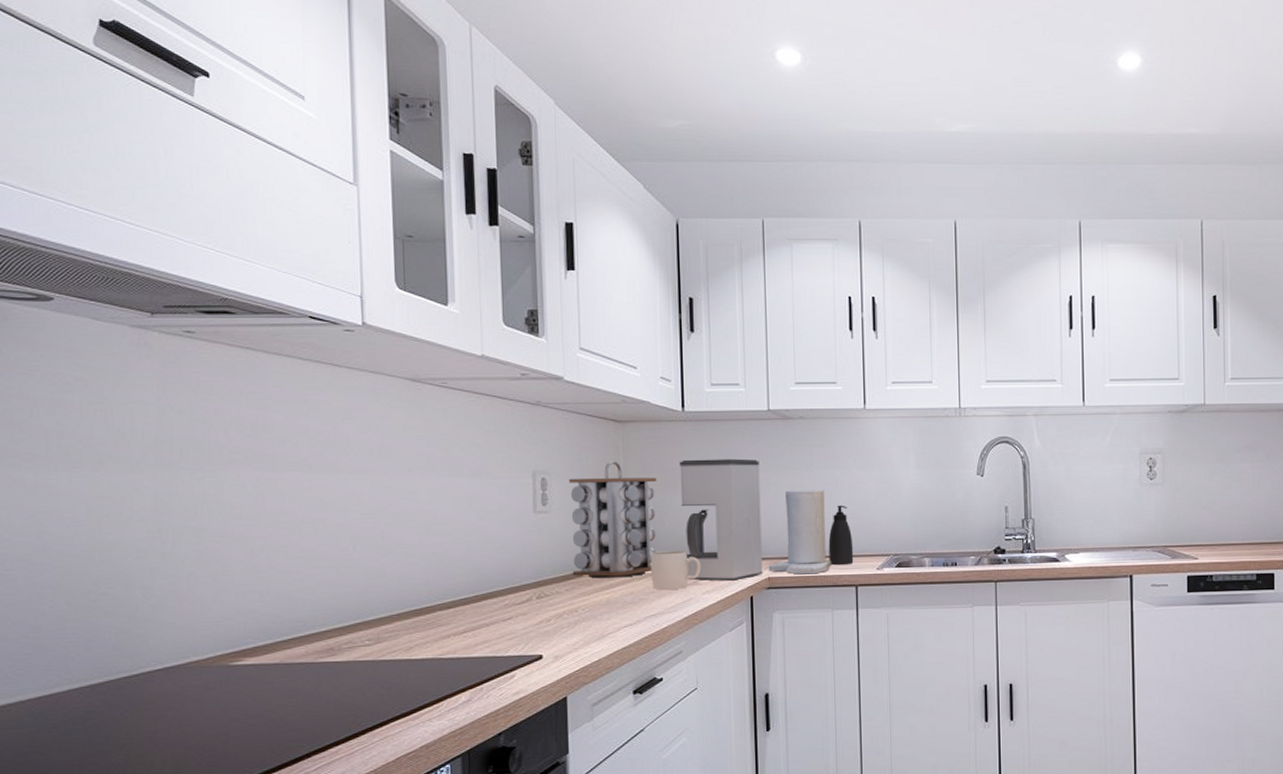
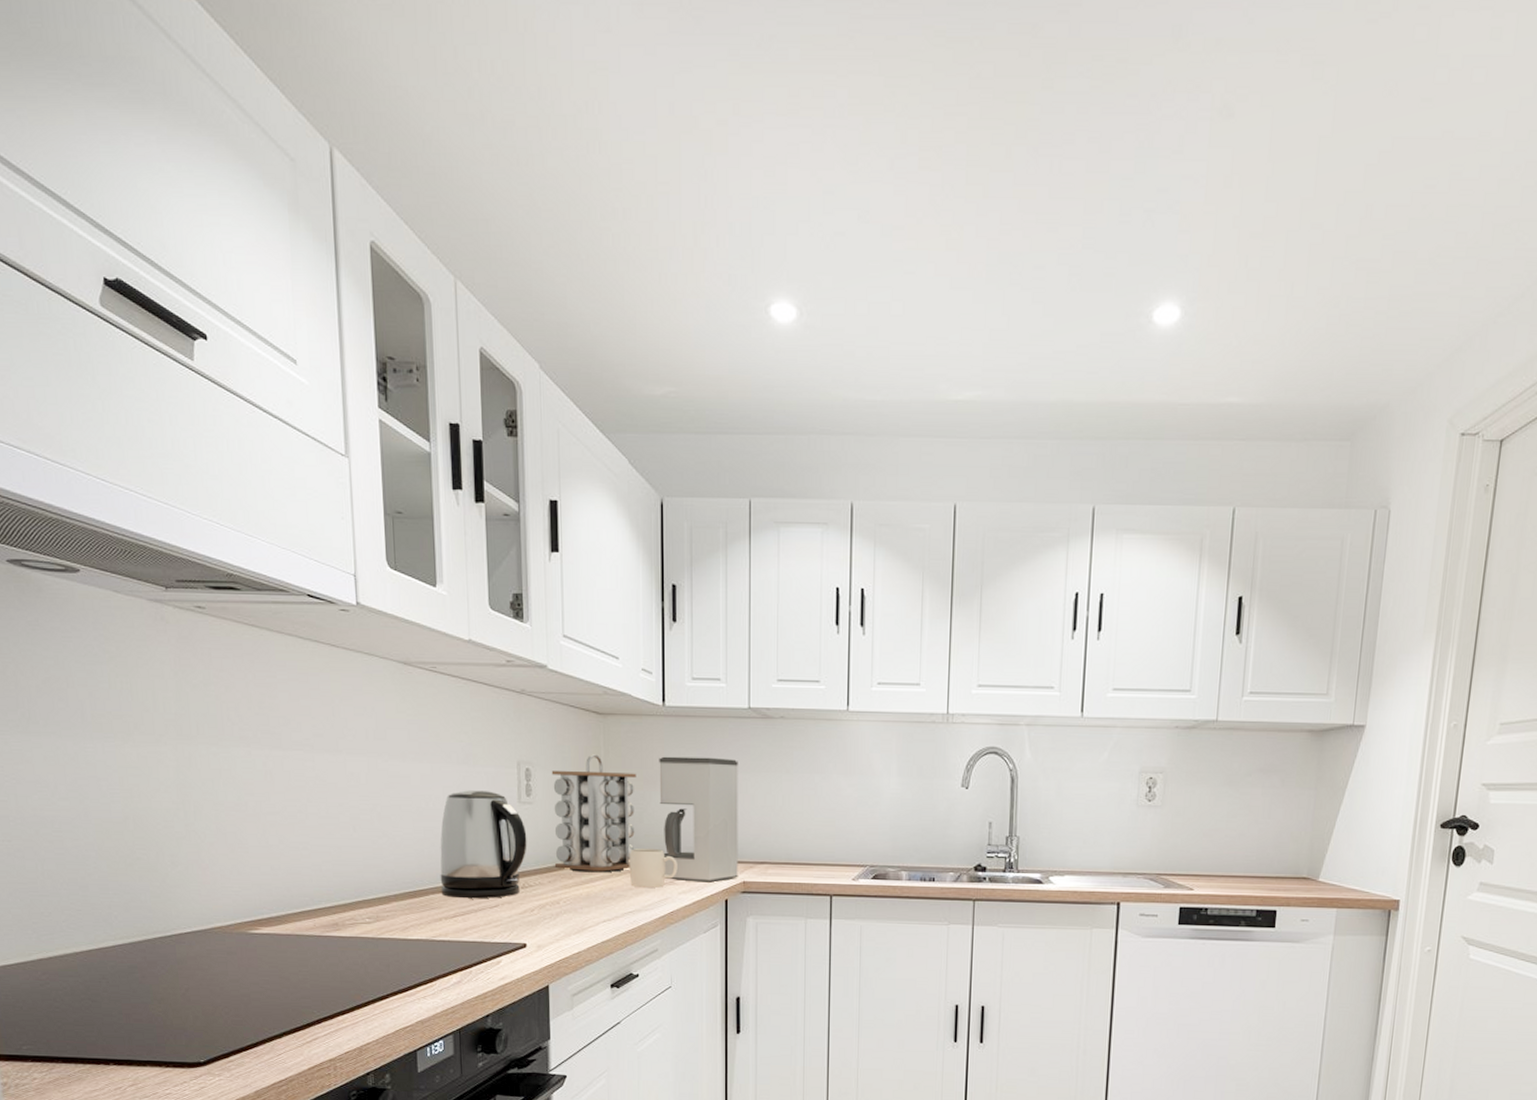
kettle: none [449,502,543,614] -> present [440,790,527,899]
paper towel: present [768,489,832,575] -> none [743,793,807,881]
soap dispenser: present [828,505,854,566] -> none [804,811,830,874]

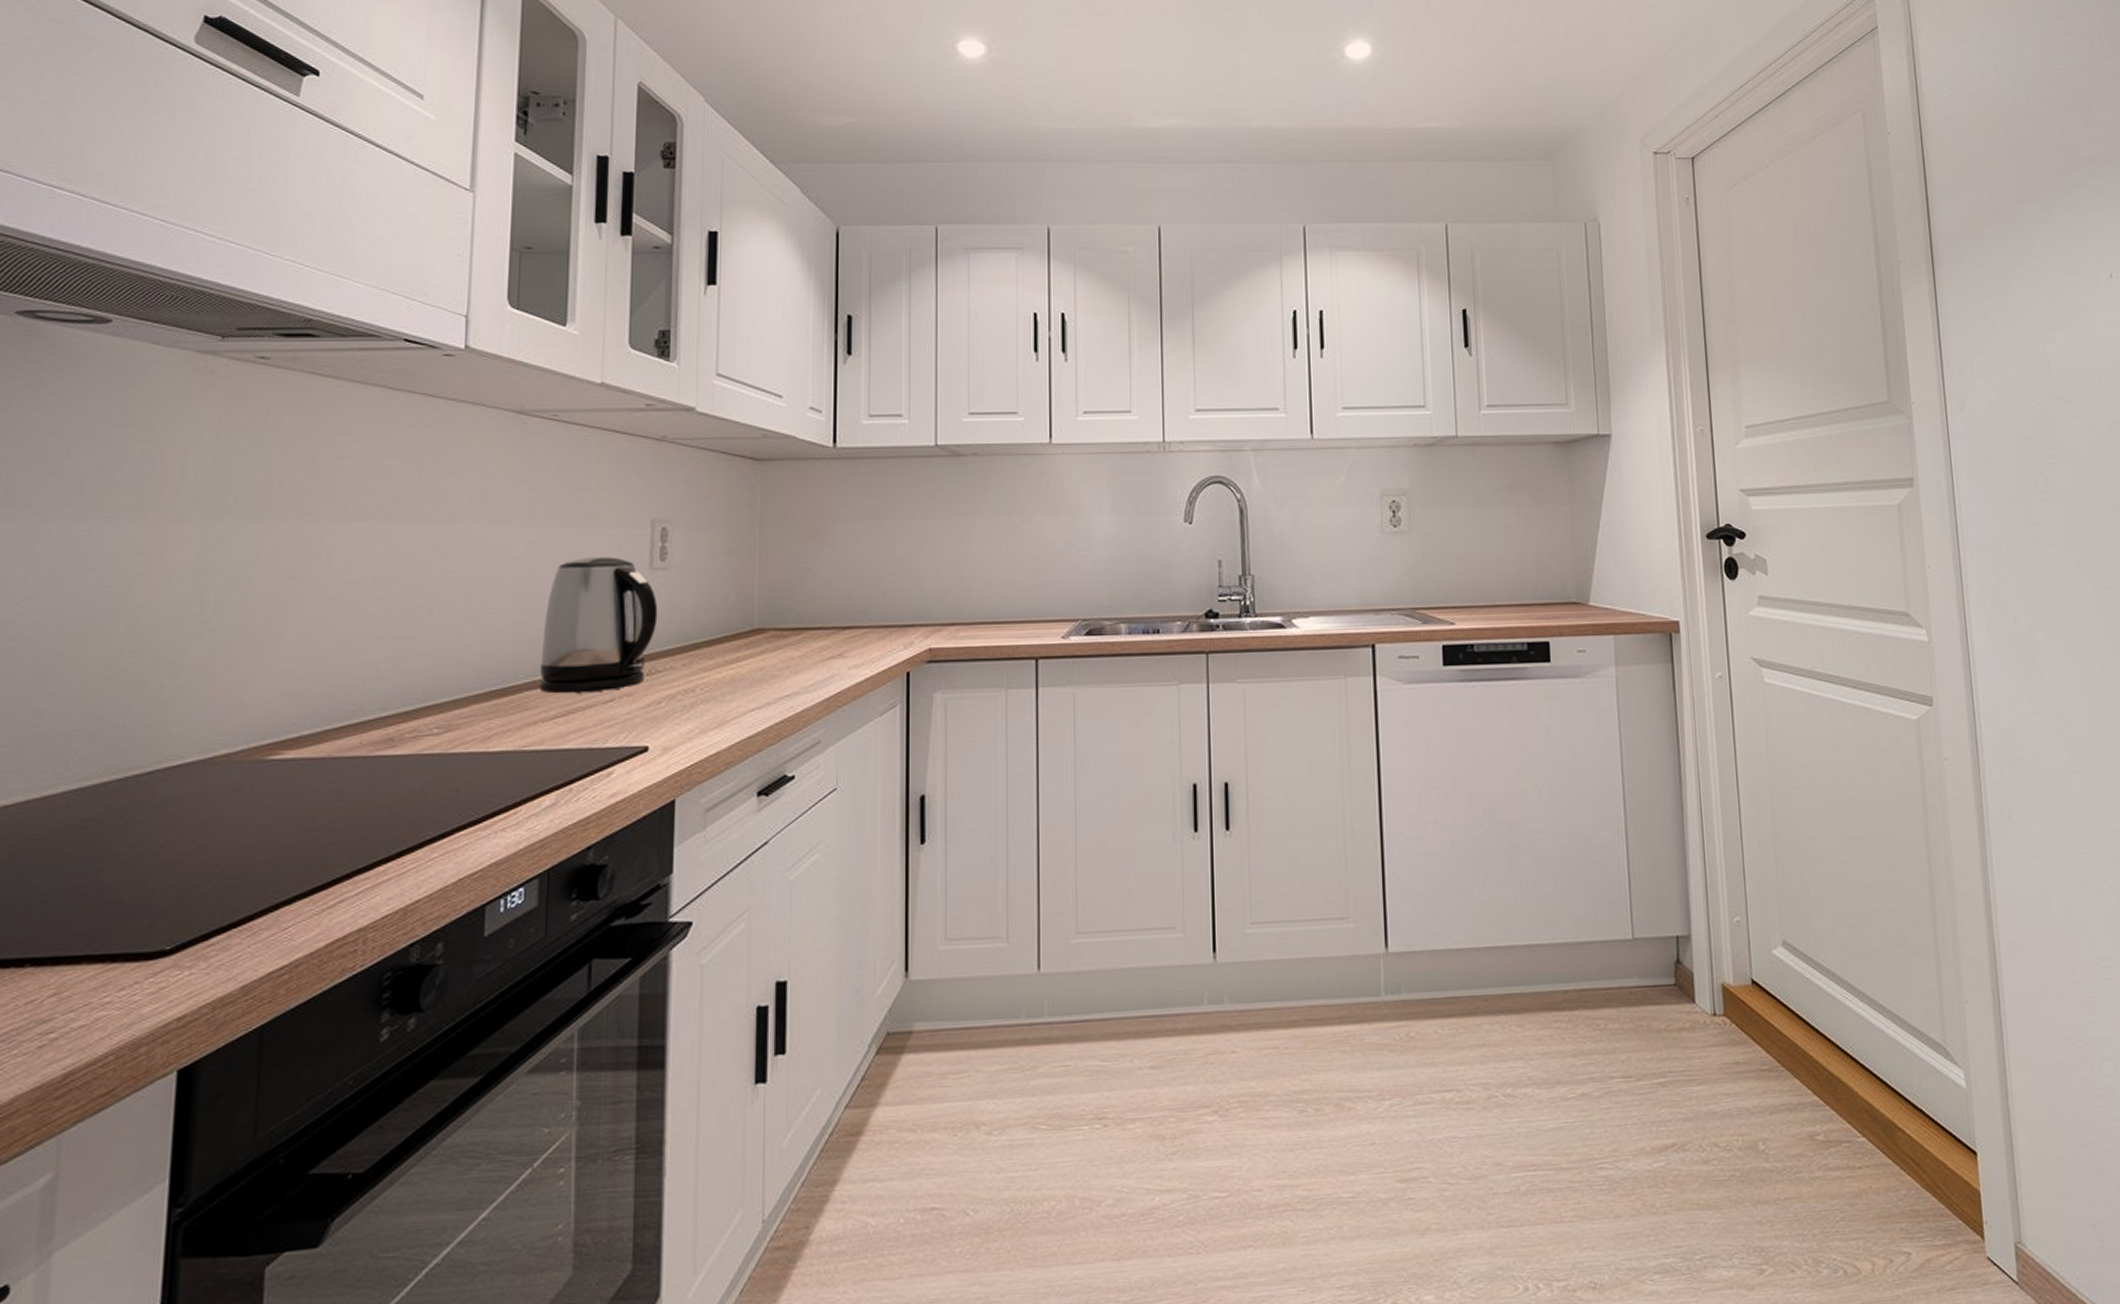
spice rack: present [551,754,637,873] -> none [691,507,799,650]
mug: present [629,848,677,889] -> none [786,614,848,665]
coffee maker: present [659,756,738,883] -> none [827,503,923,653]

